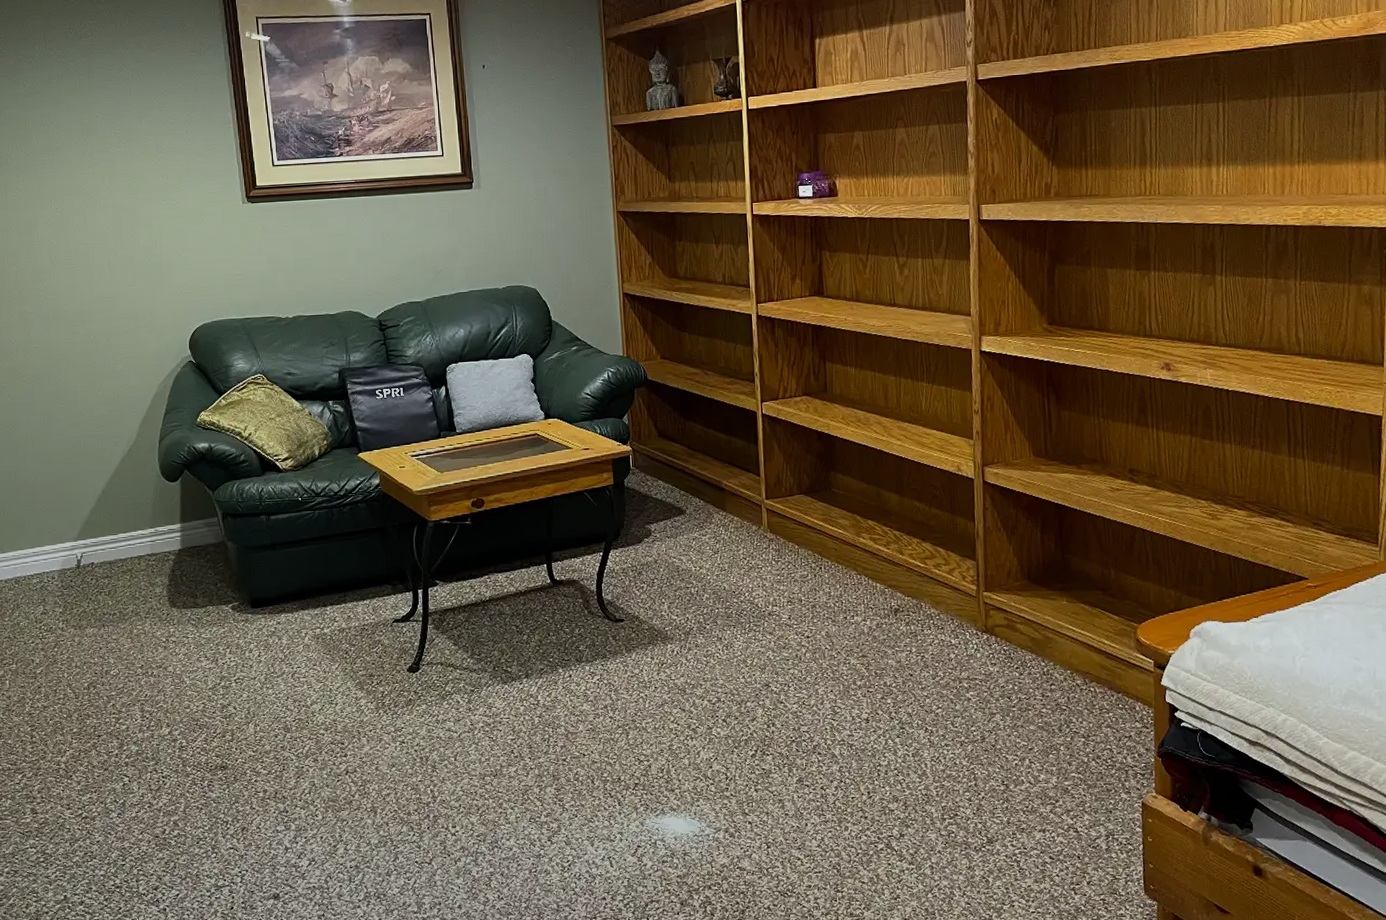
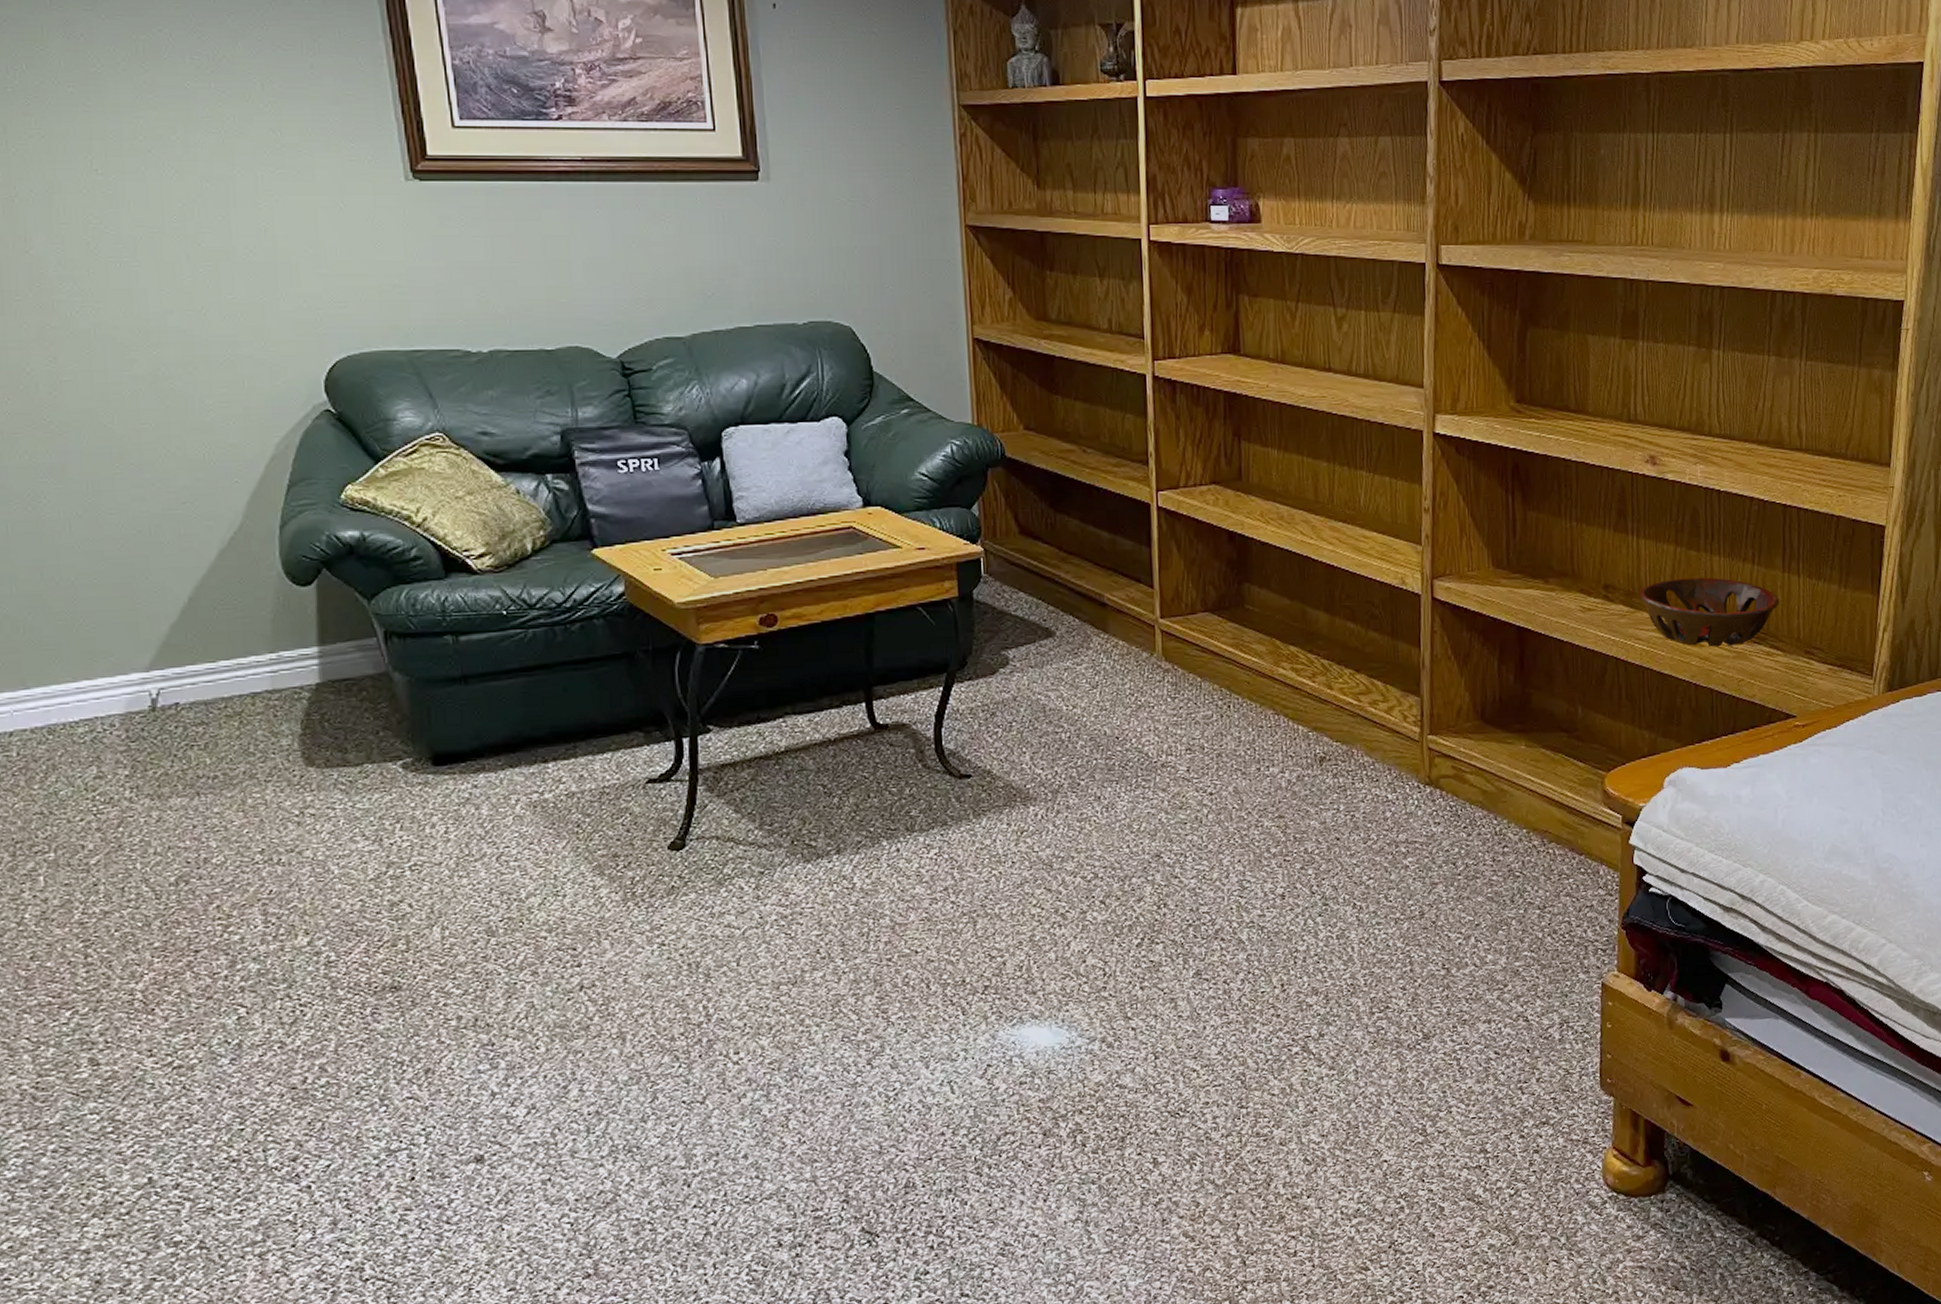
decorative bowl: none [1160,462,1288,520] -> present [1639,577,1780,647]

